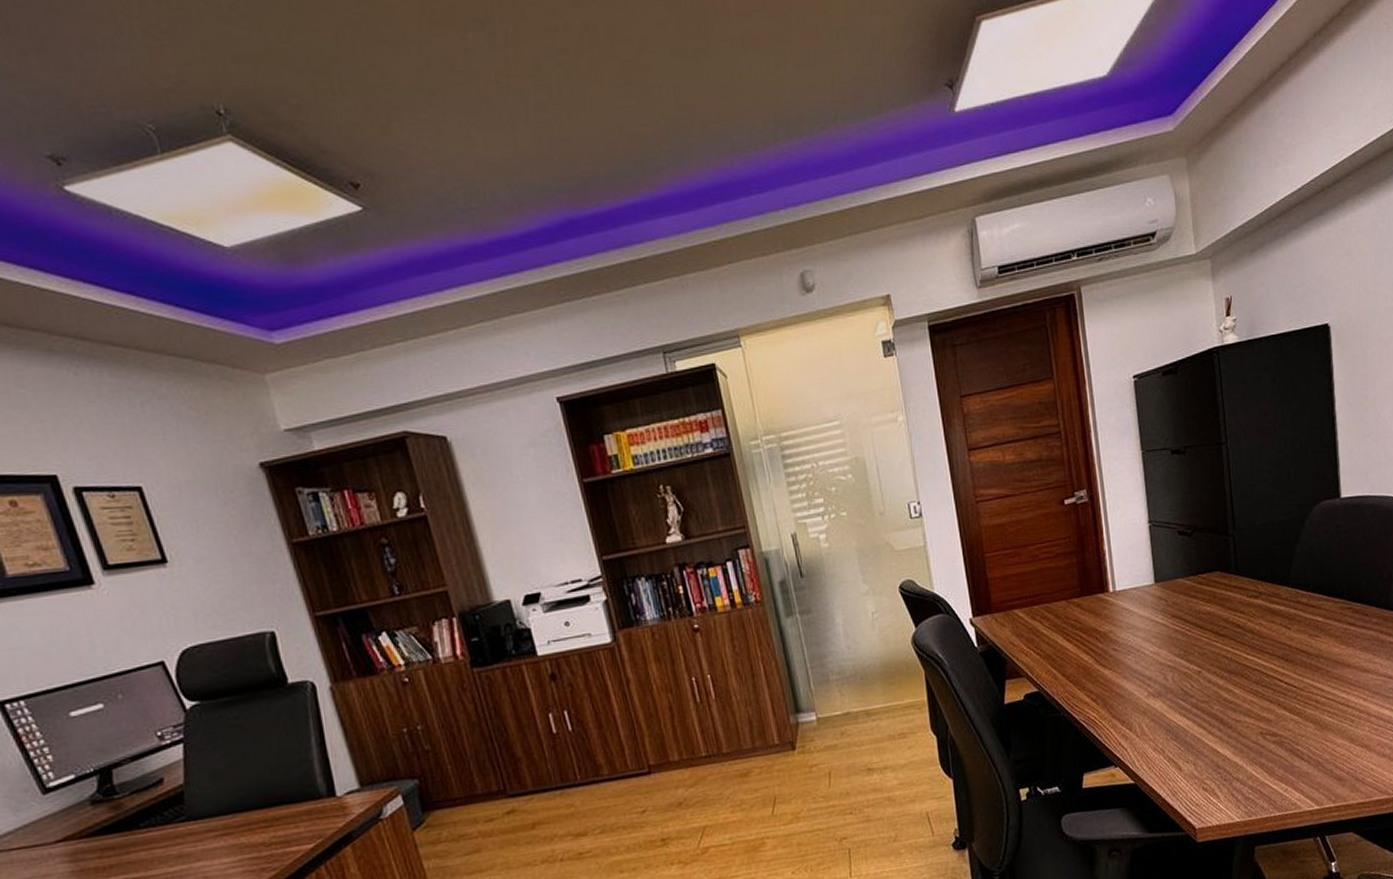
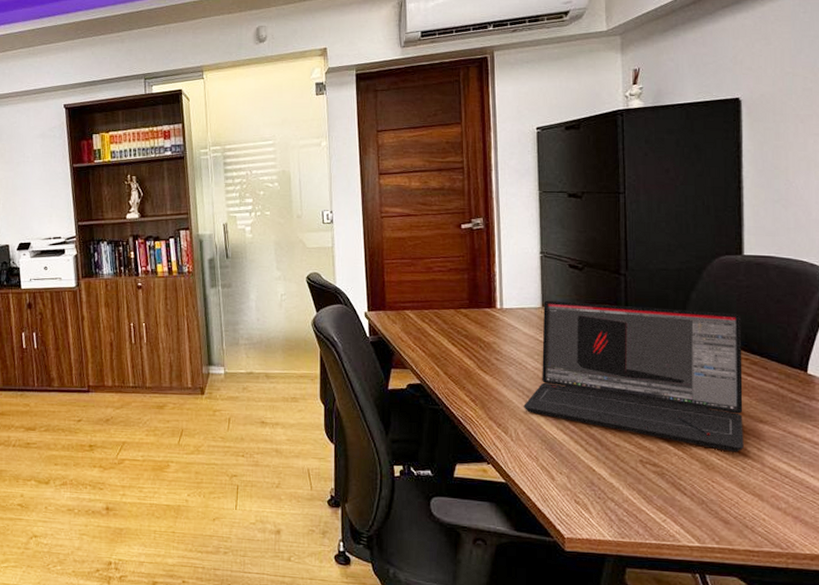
laptop: none [1145,561,1351,708] -> present [523,300,744,453]

